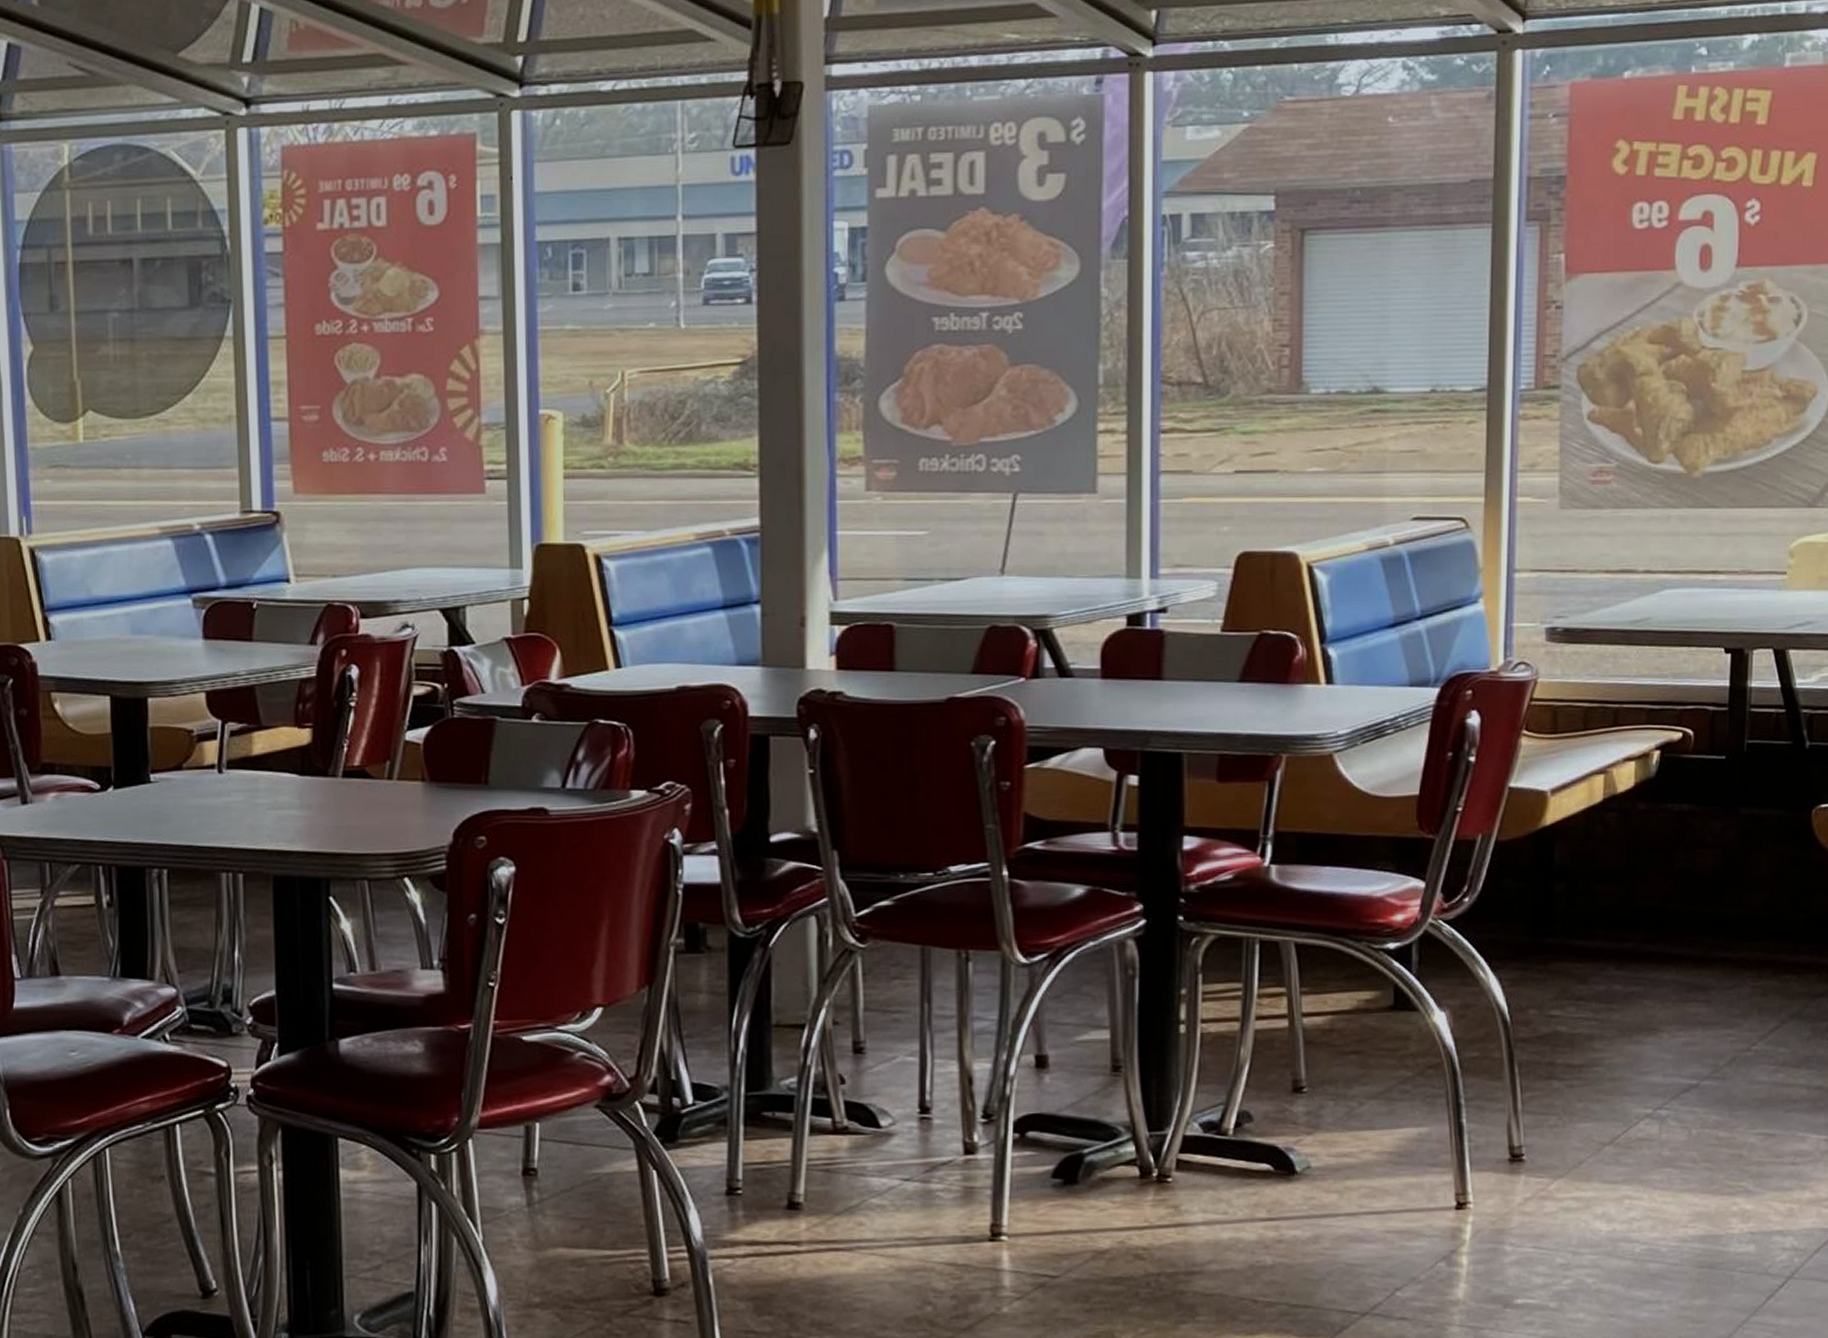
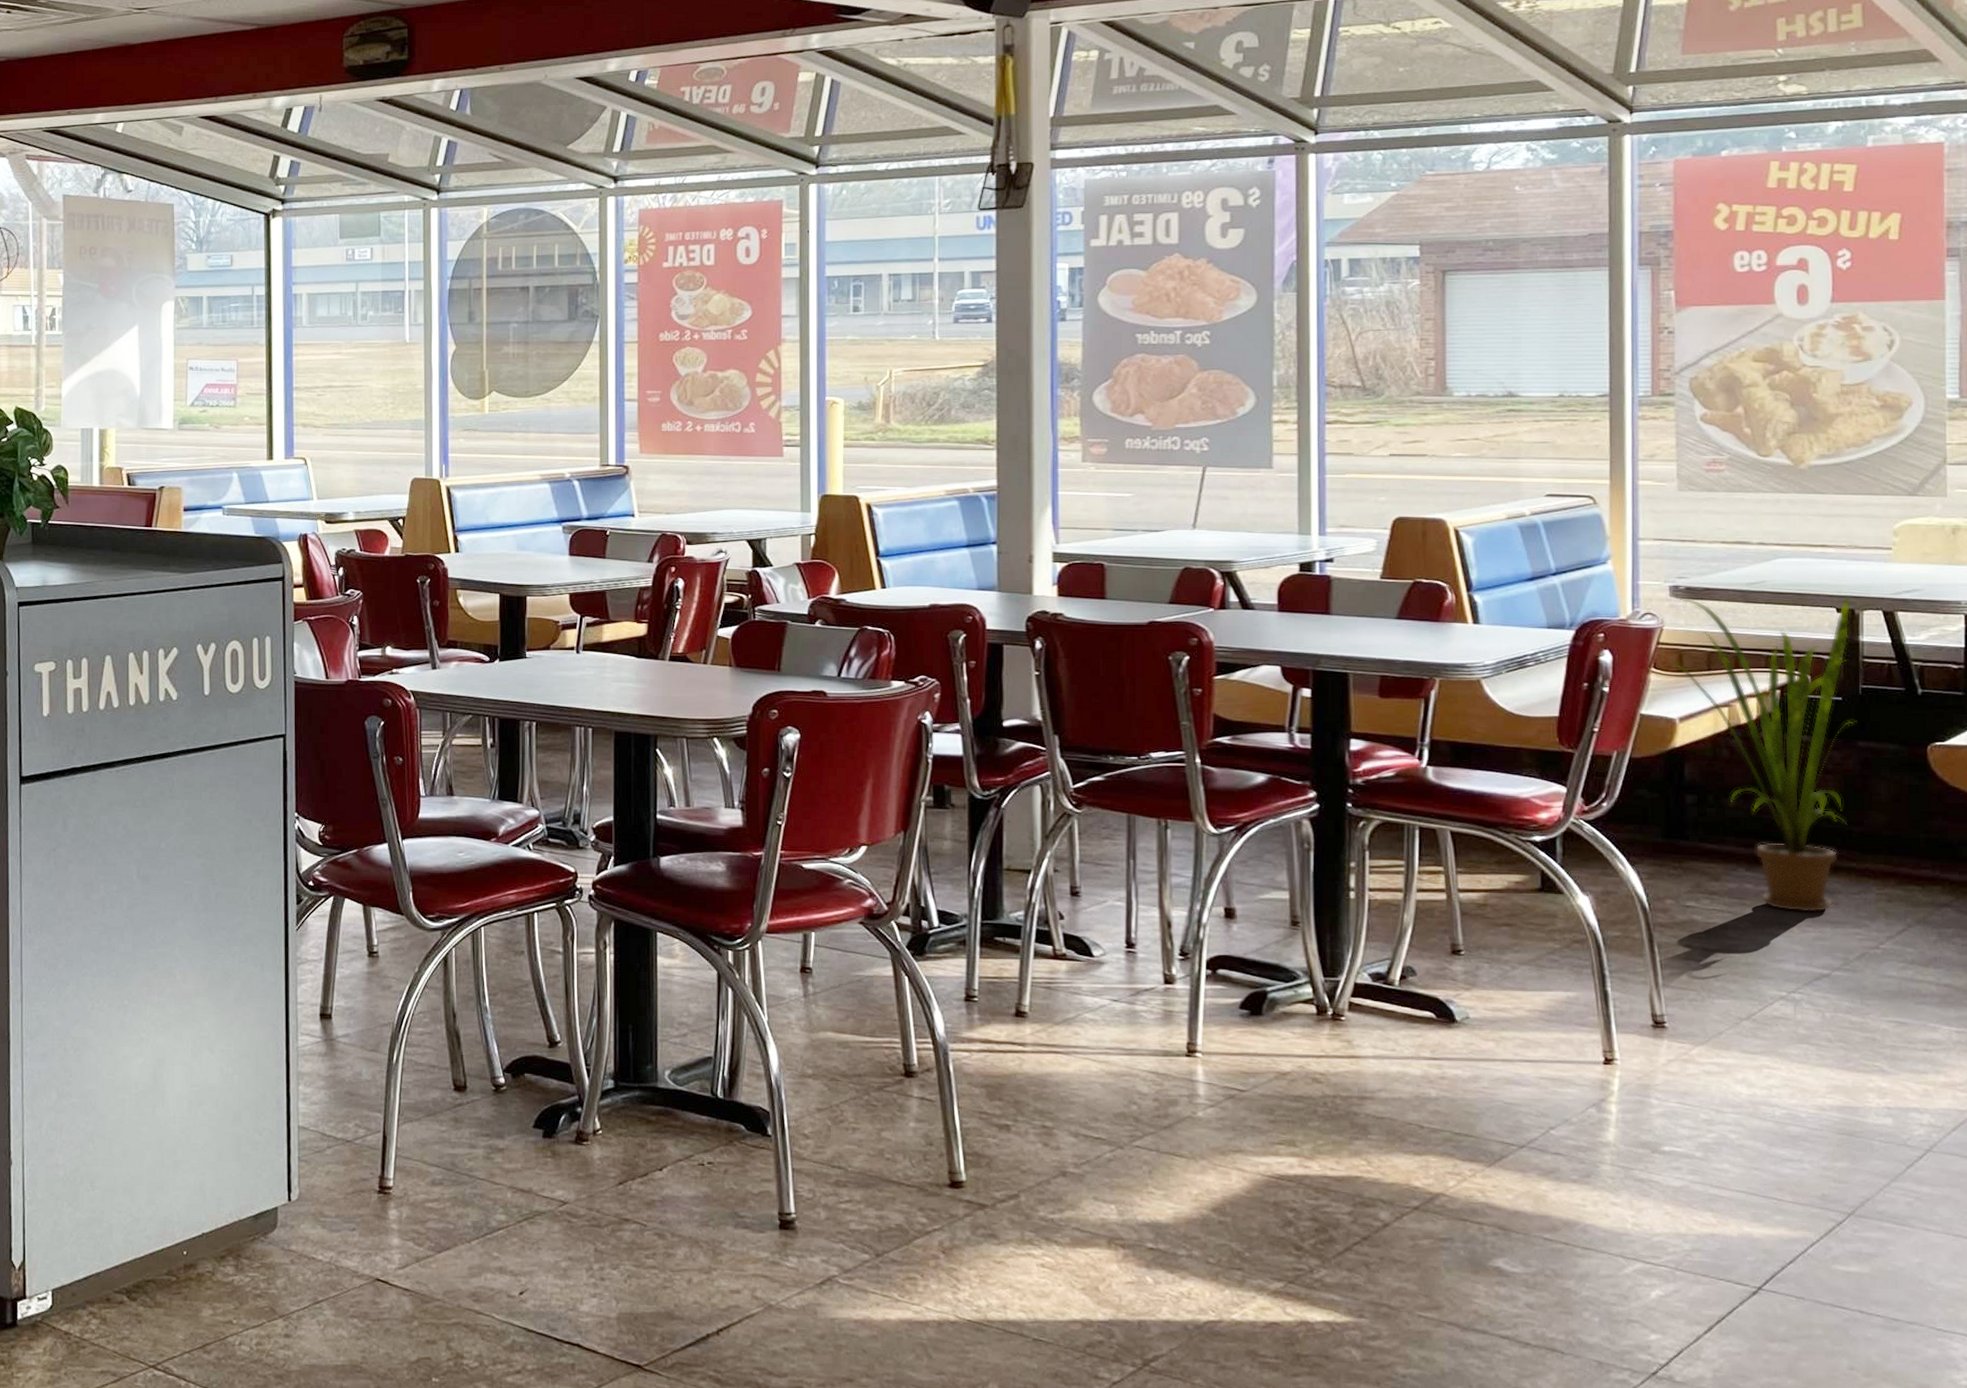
house plant: none [1543,633,1741,1015] -> present [1669,596,1857,913]

